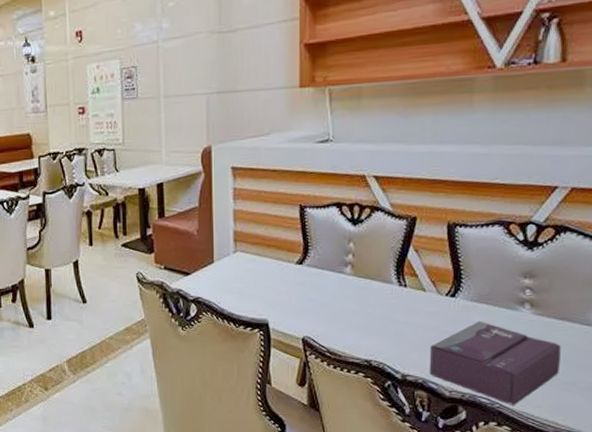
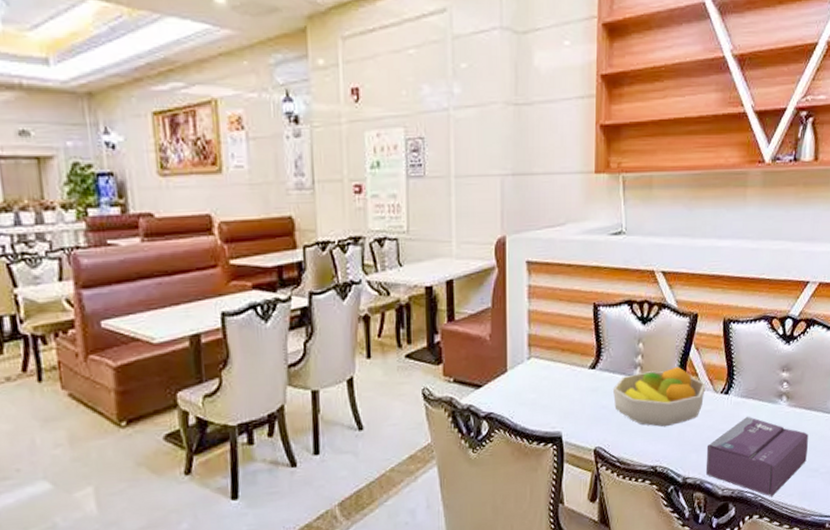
fruit bowl: none [321,266,427,324] -> present [612,366,706,427]

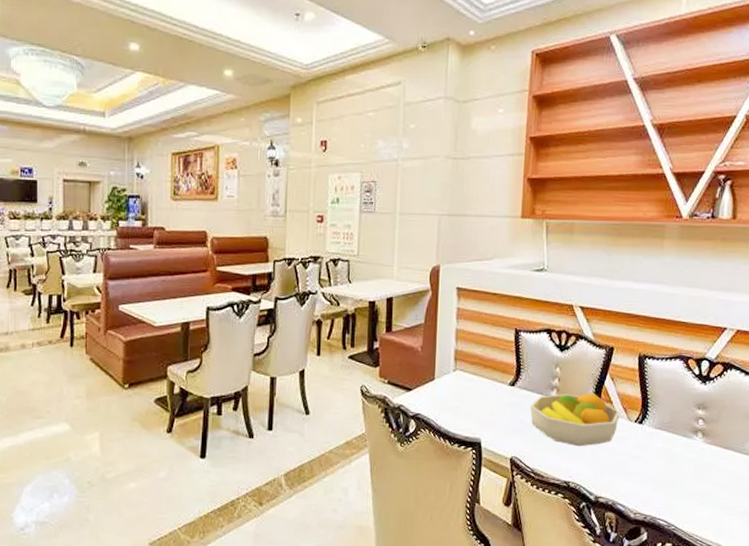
tissue box: present [706,416,808,497] -> none [619,447,725,528]

